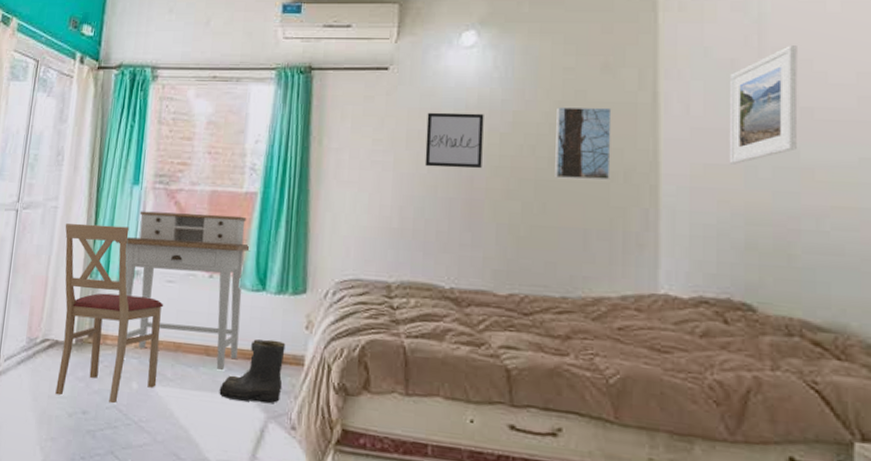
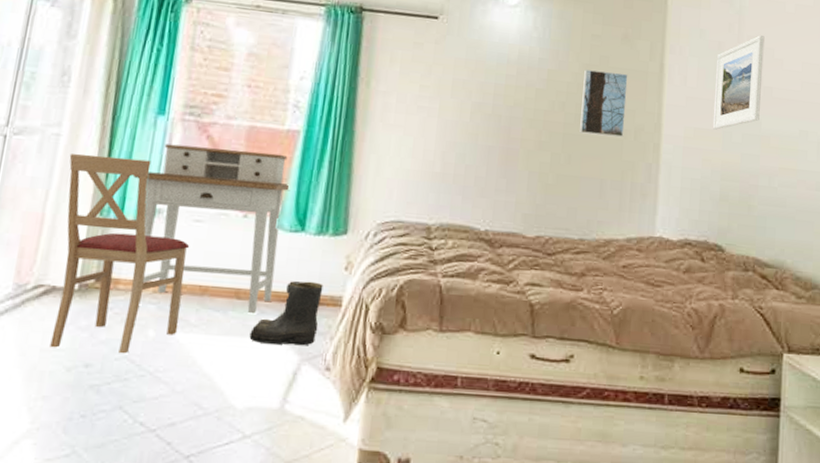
wall art: present [425,112,484,169] -> none [468,63,523,120]

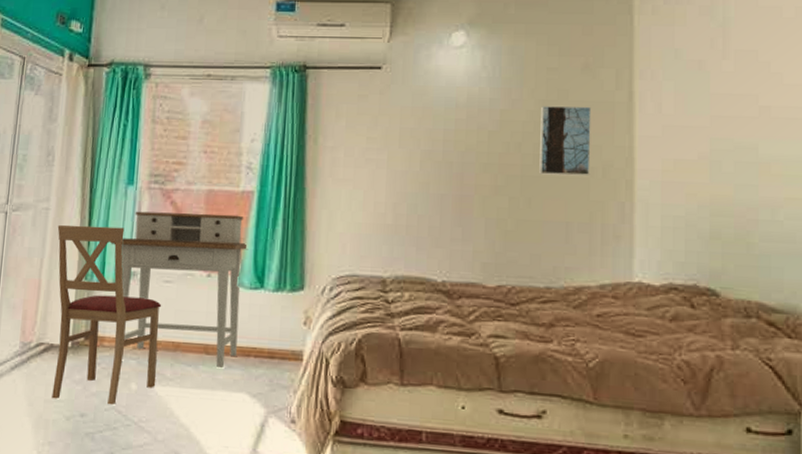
boots: present [249,281,323,346] -> none [219,336,284,399]
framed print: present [712,34,765,130] -> none [696,47,757,160]

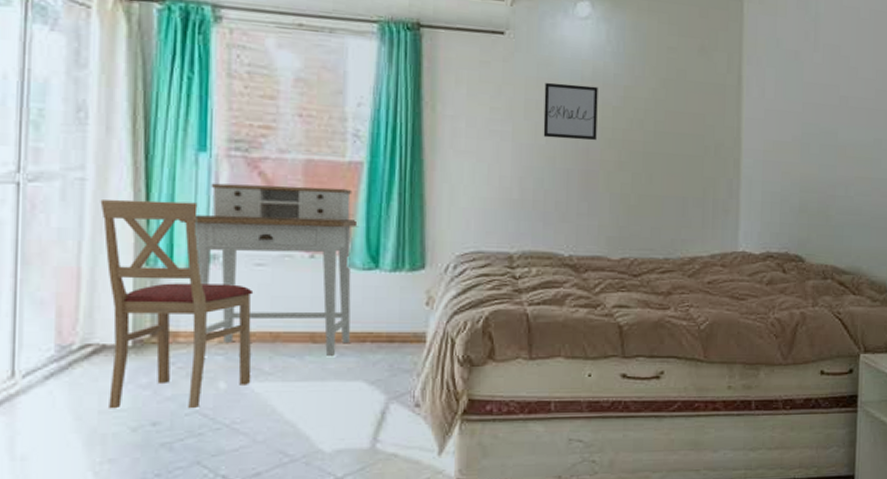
wall art: none [417,111,473,166] -> present [543,82,598,141]
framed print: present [539,105,592,176] -> none [660,84,706,154]

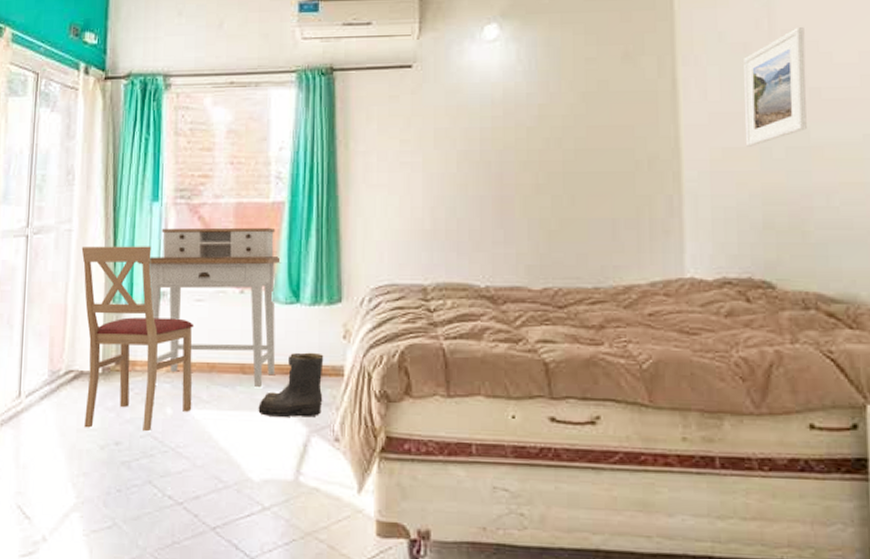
boots: none [330,319,405,385] -> present [258,352,324,418]
wall art: present [543,82,598,141] -> none [454,108,510,165]
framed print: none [790,42,840,142] -> present [743,26,807,147]

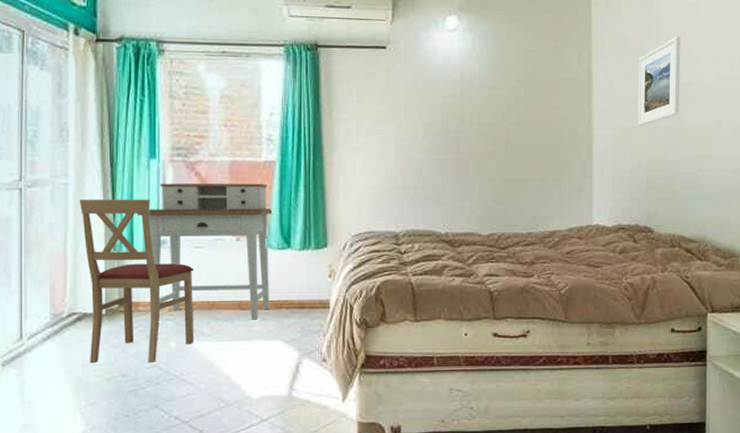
boots: present [258,352,324,418] -> none [255,289,312,344]

